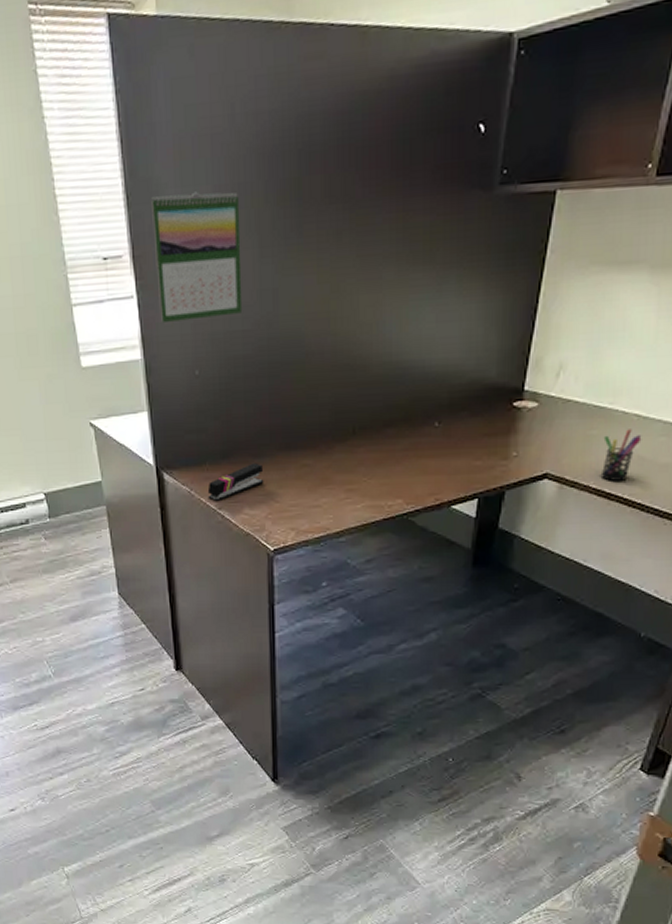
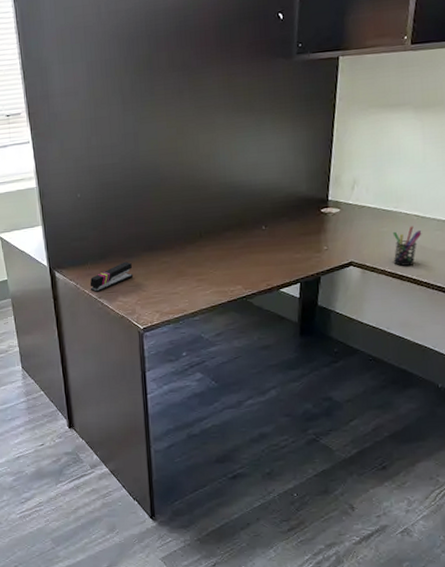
calendar: present [151,191,243,324] -> none [41,66,112,161]

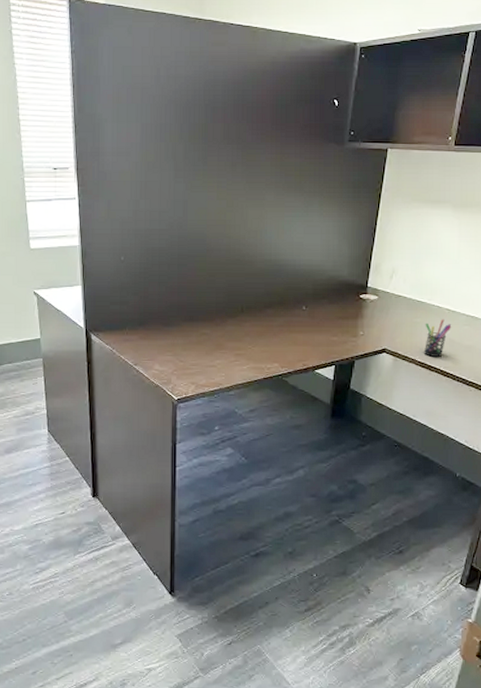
stapler: present [90,261,134,293] -> none [126,330,172,360]

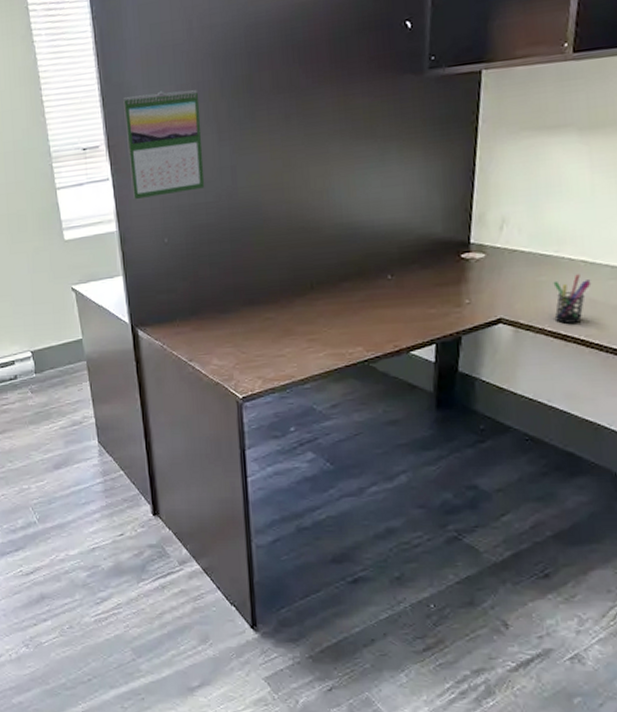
calendar: none [94,127,161,220] -> present [123,90,205,200]

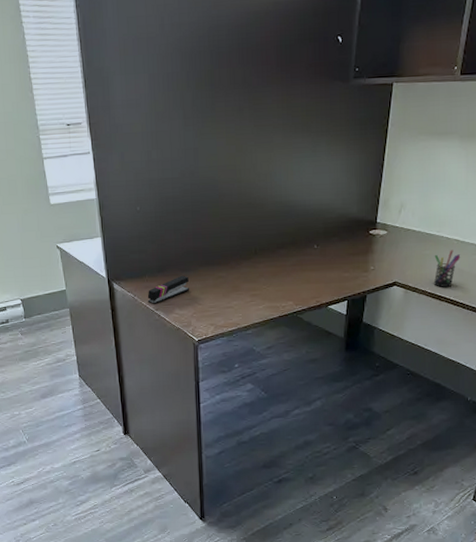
calendar: present [123,90,205,200] -> none [103,78,172,173]
stapler: none [178,318,231,355] -> present [147,275,190,305]

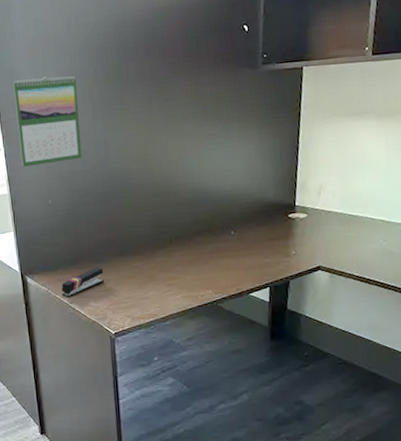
calendar: none [103,78,172,173] -> present [13,76,83,168]
pen holder: present [433,250,461,287] -> none [359,231,388,270]

